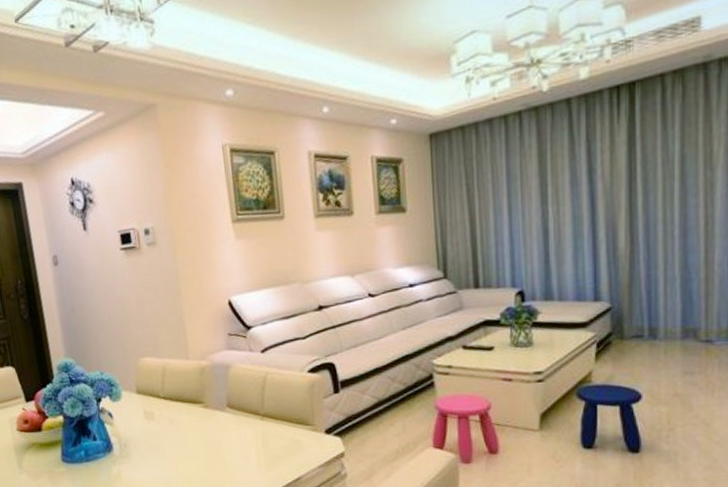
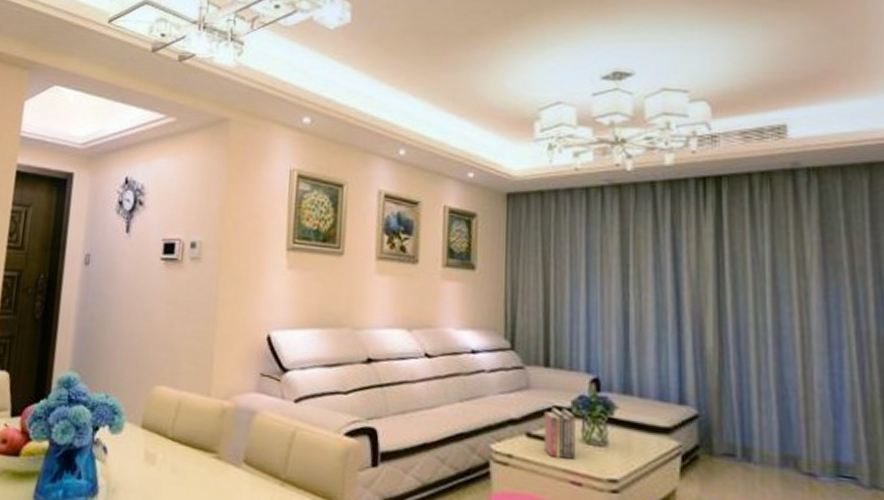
books: none [477,321,505,362] -> present [543,407,575,459]

